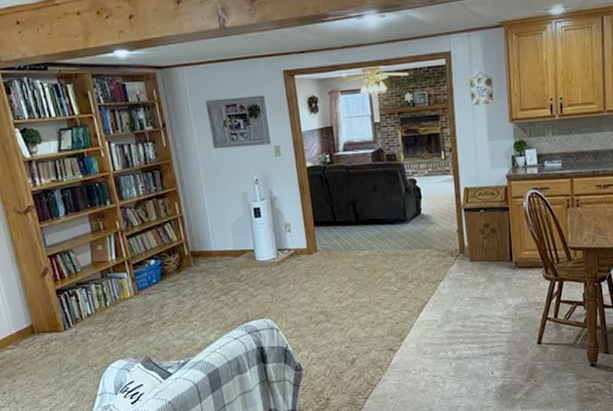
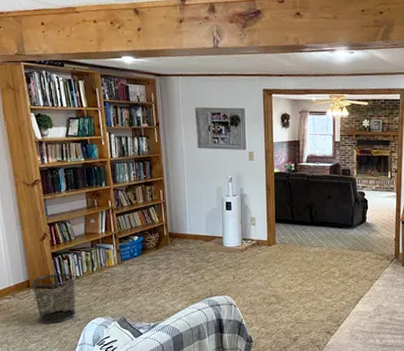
waste bin: none [35,312,93,374] -> present [30,274,77,323]

